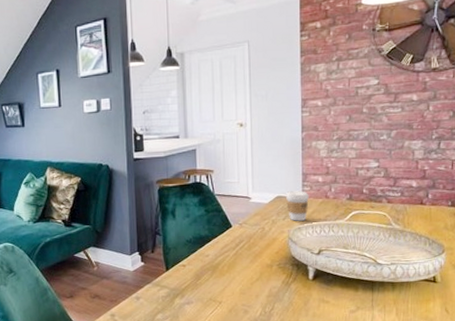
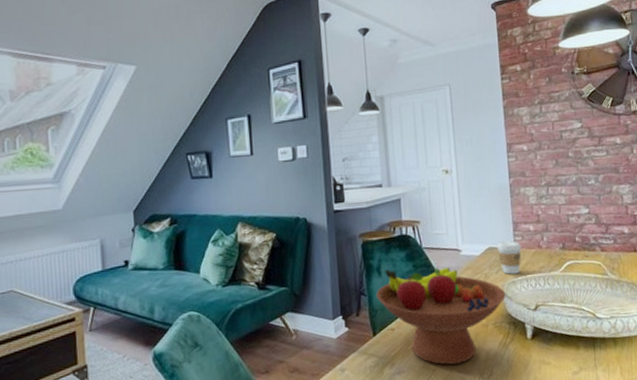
fruit bowl: none [170,212,291,299] -> present [376,267,506,365]

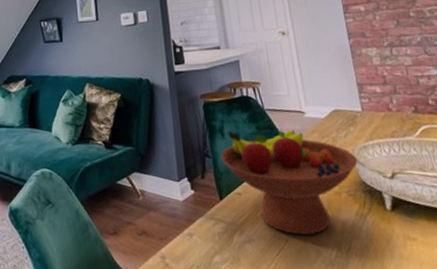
coffee cup: present [497,241,522,275] -> none [342,103,371,139]

